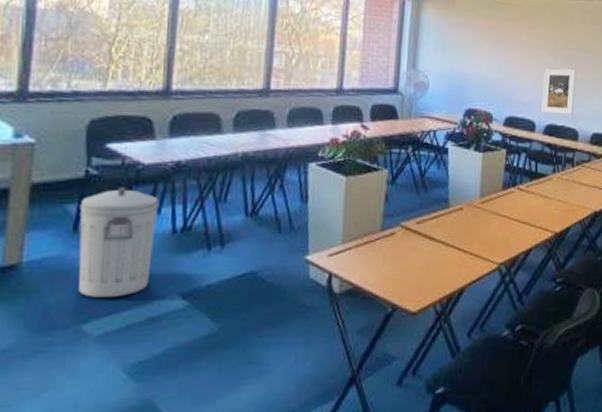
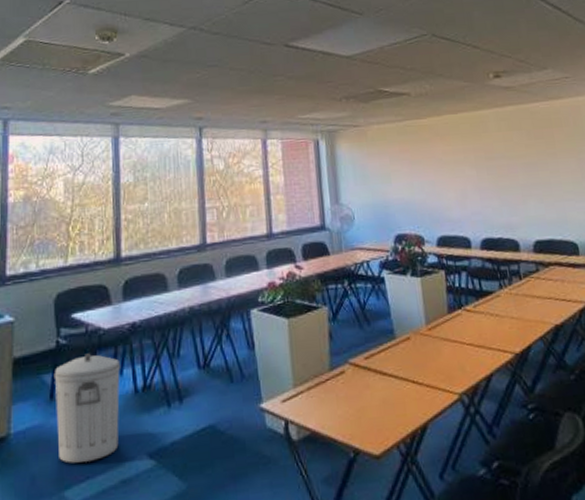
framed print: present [541,69,577,114] -> none [469,178,509,227]

